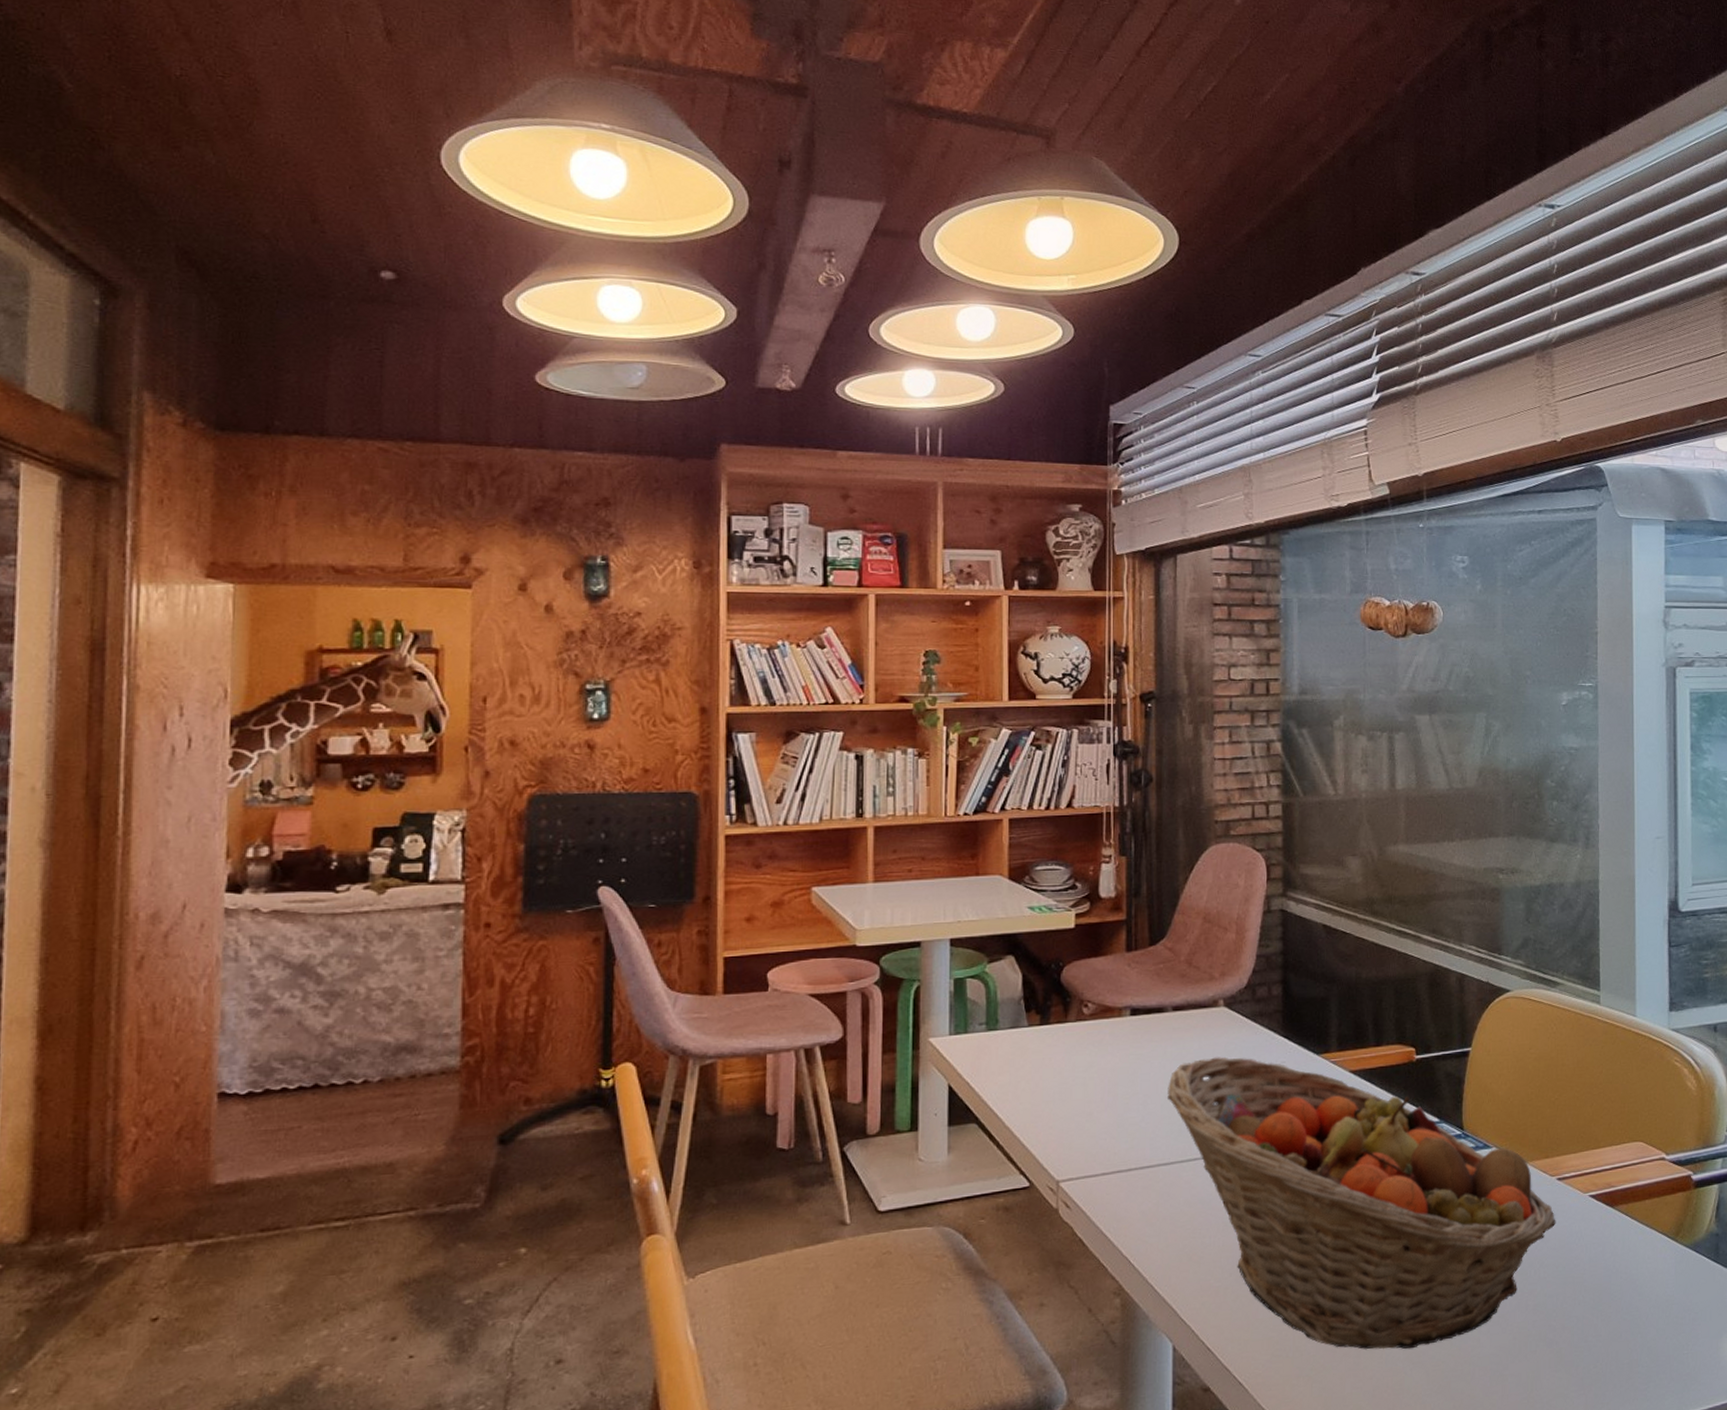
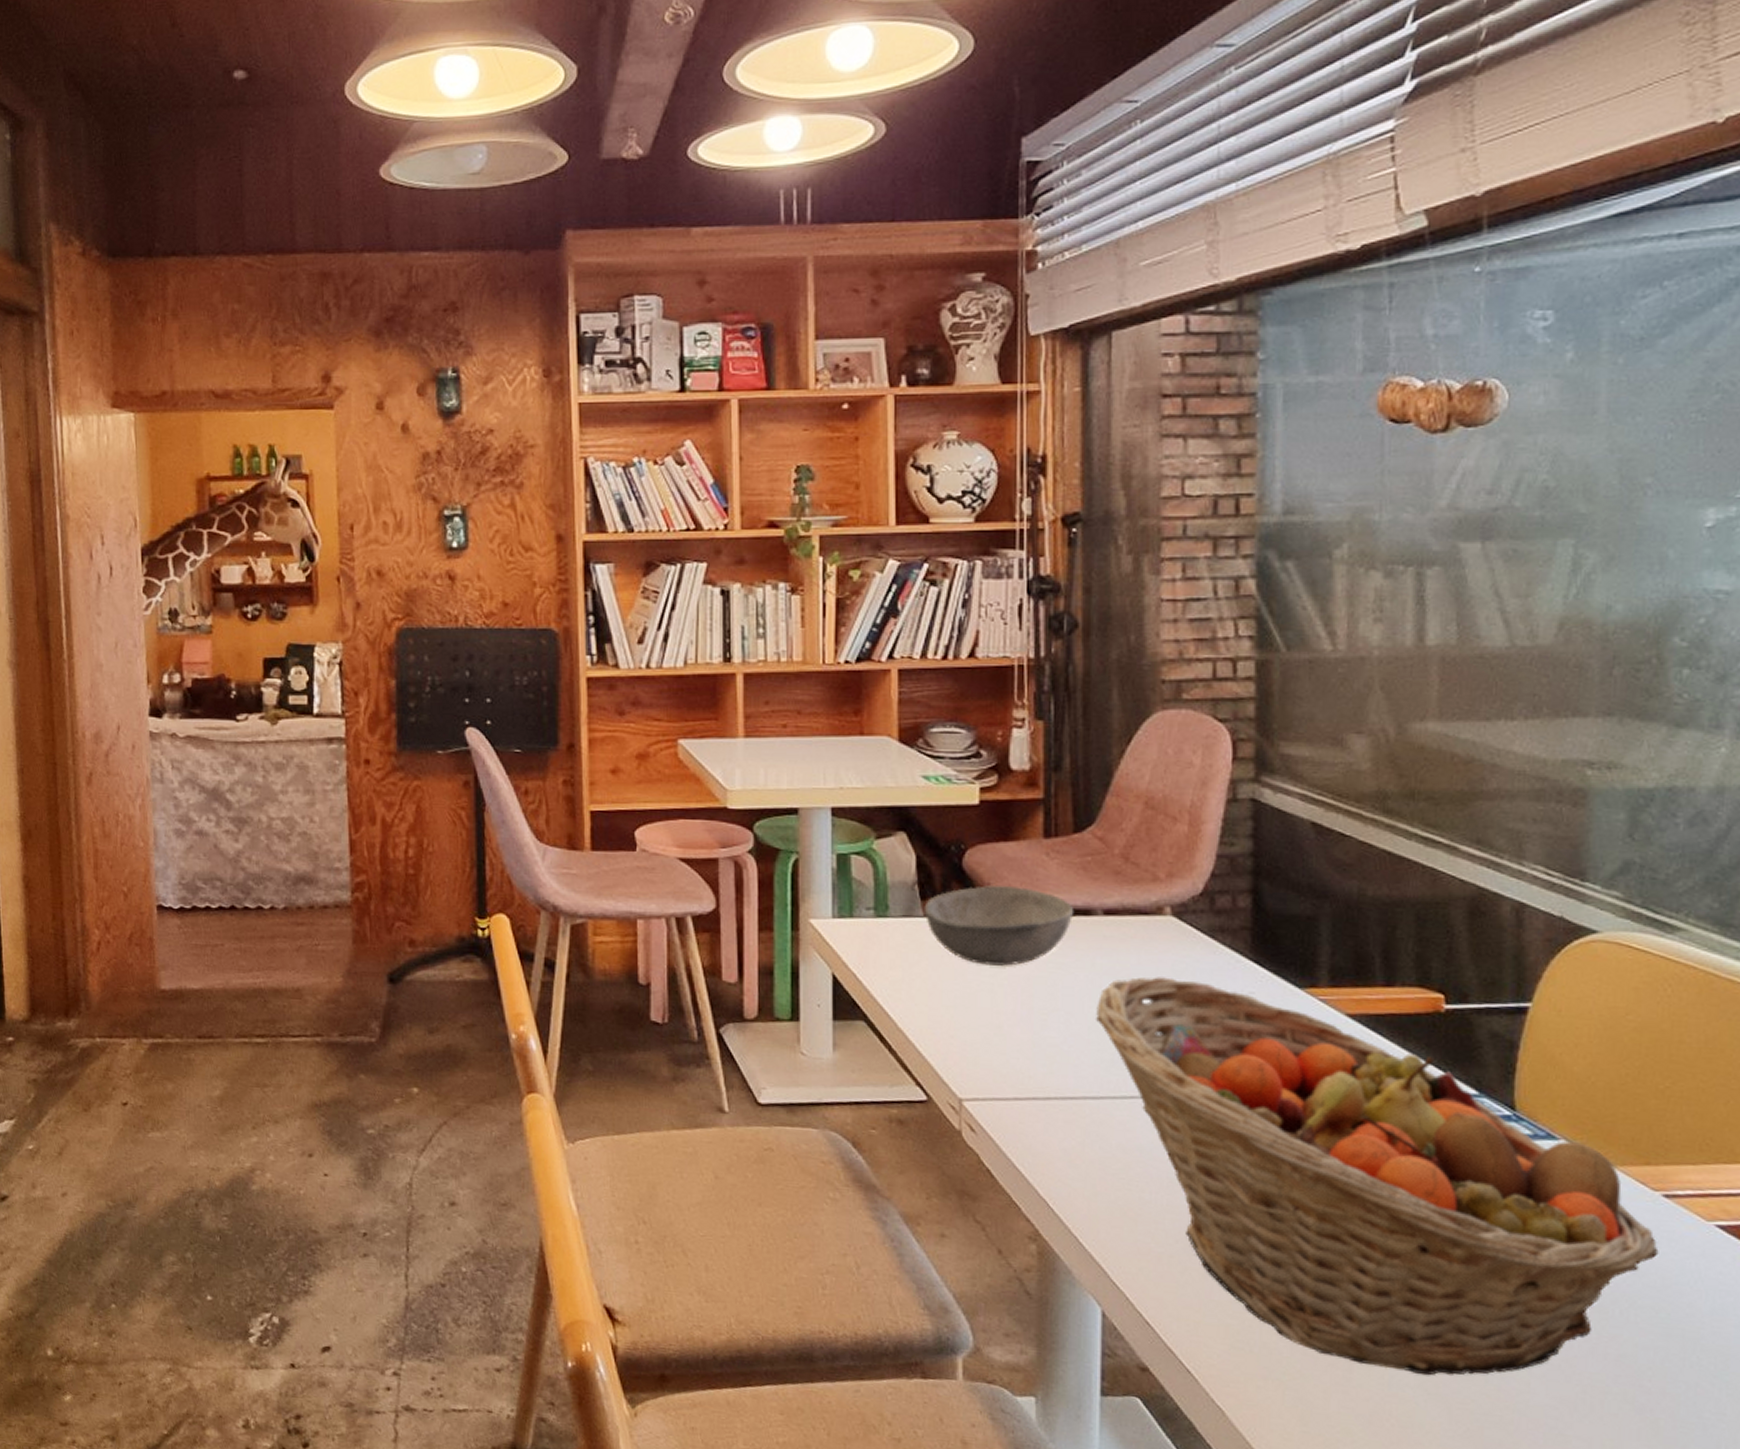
bowl: none [1028,994,1150,1063] -> present [924,885,1074,966]

